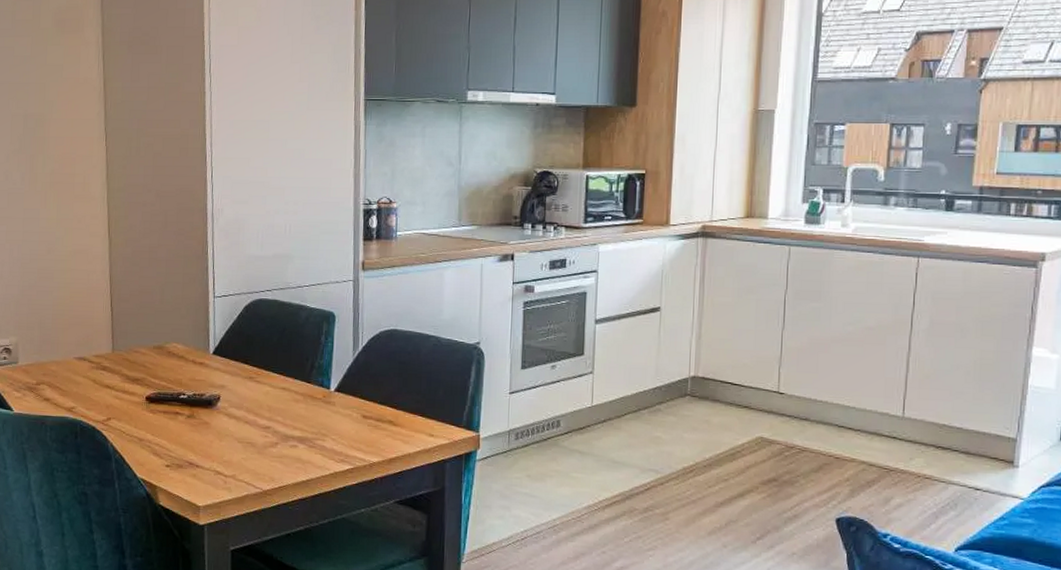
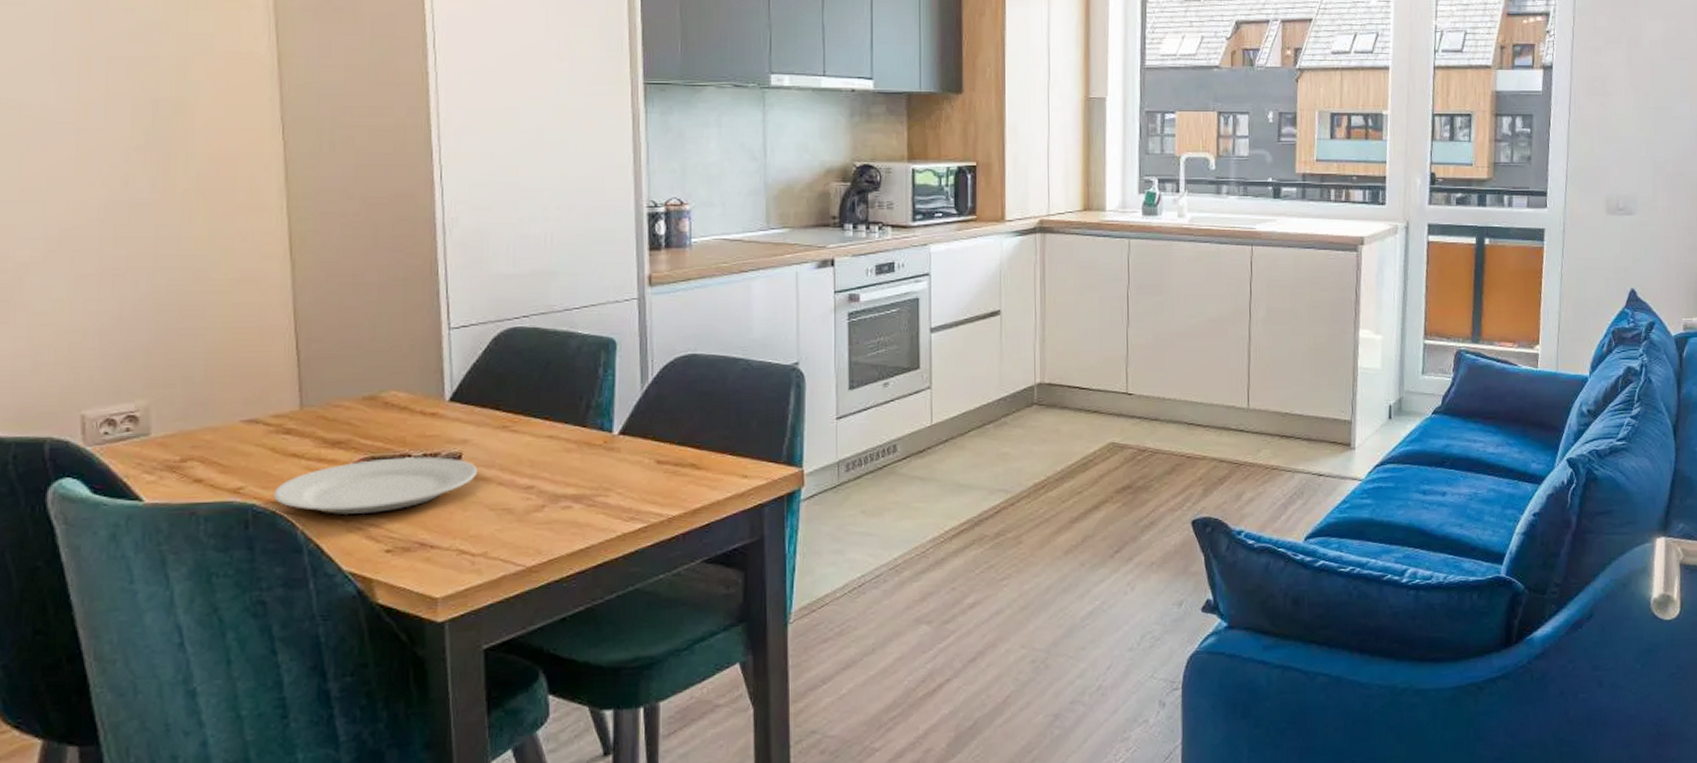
plate: none [94,395,231,436] -> present [274,456,478,514]

